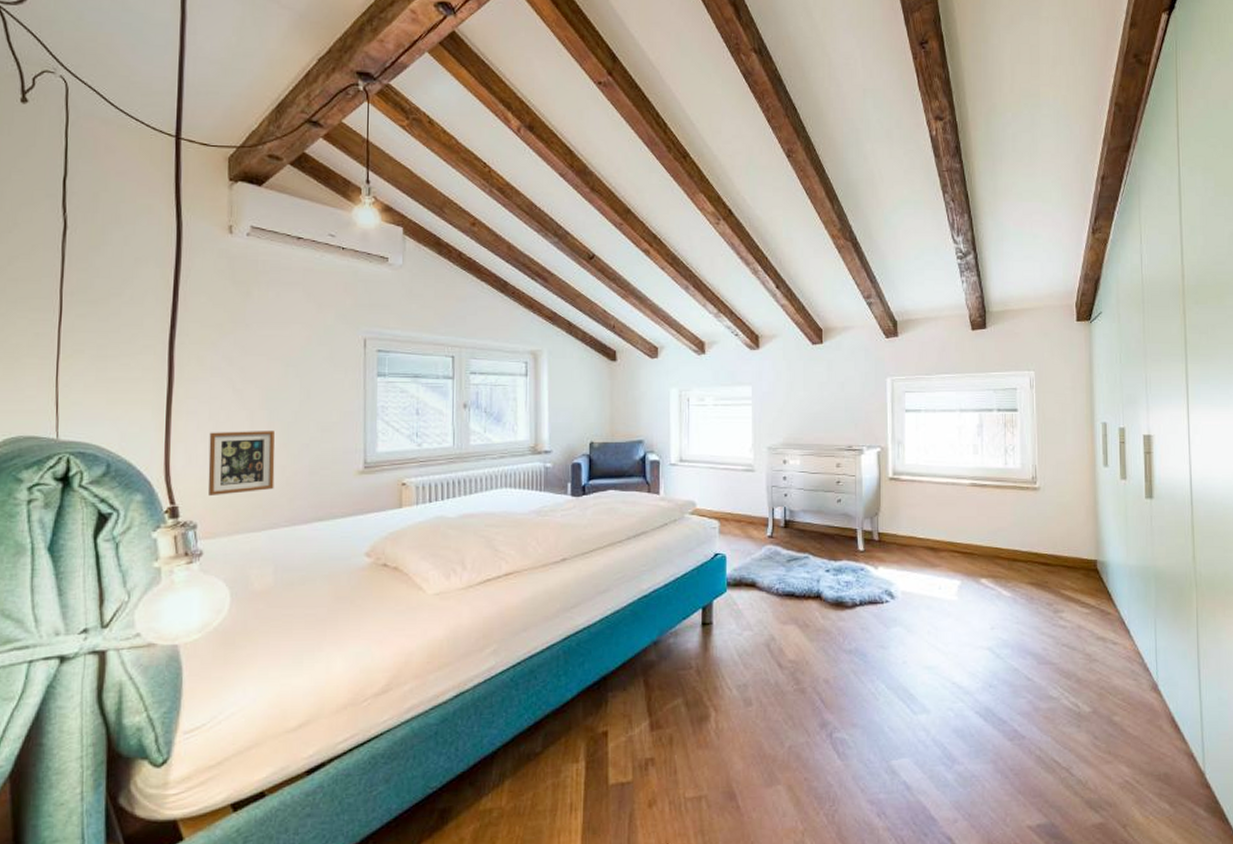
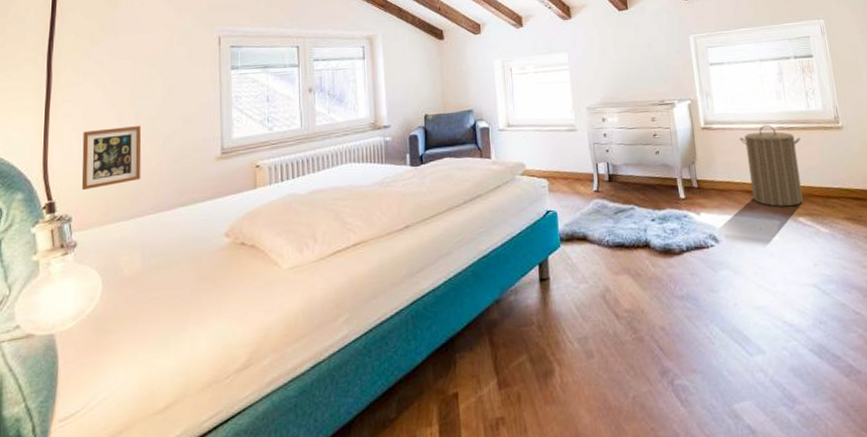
laundry hamper: none [929,480,994,567] -> present [740,125,804,207]

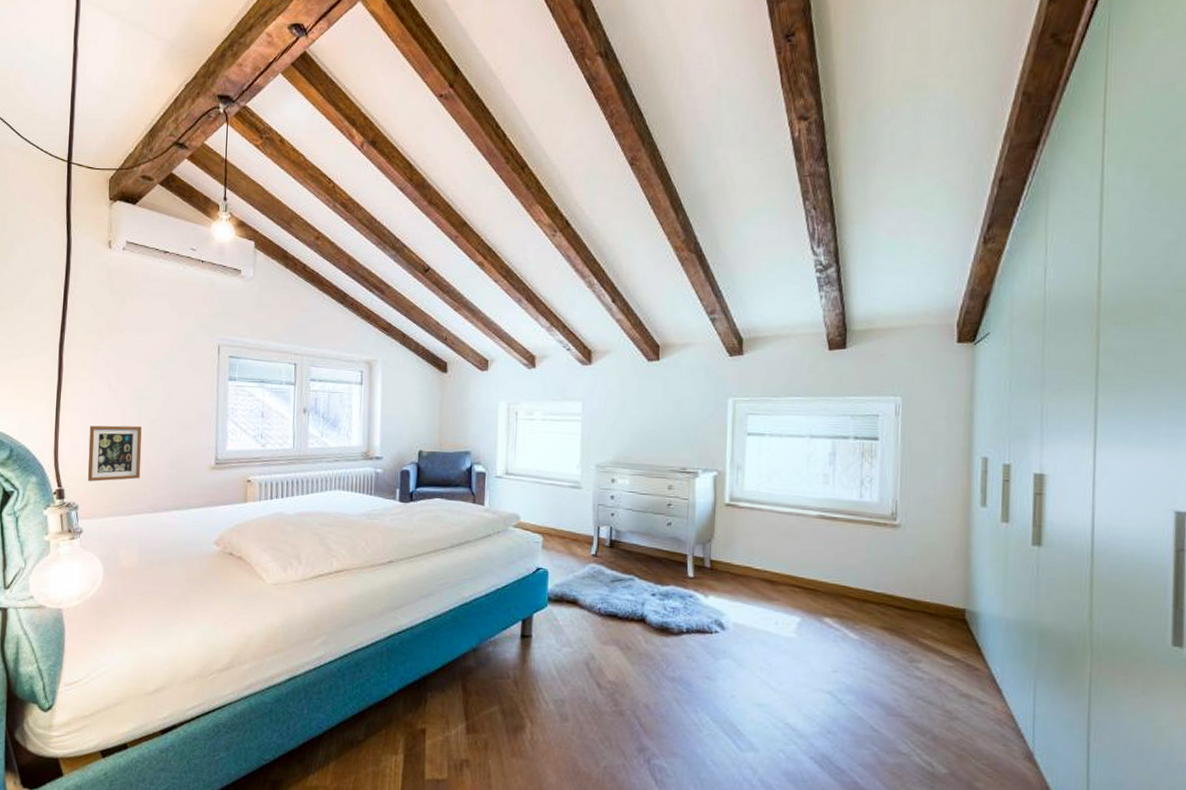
laundry hamper: present [740,125,804,207] -> none [769,511,845,605]

